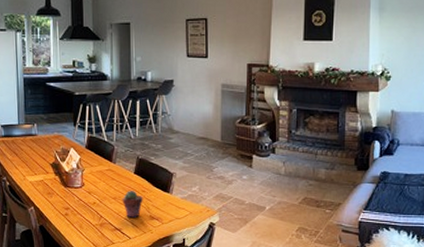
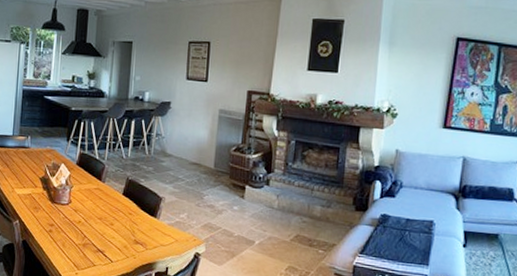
potted succulent: present [122,191,143,218] -> none [107,212,129,241]

